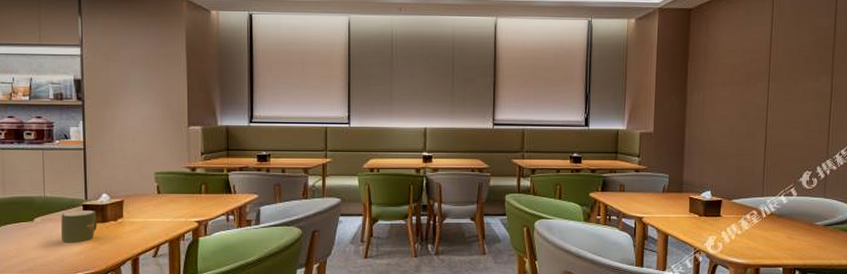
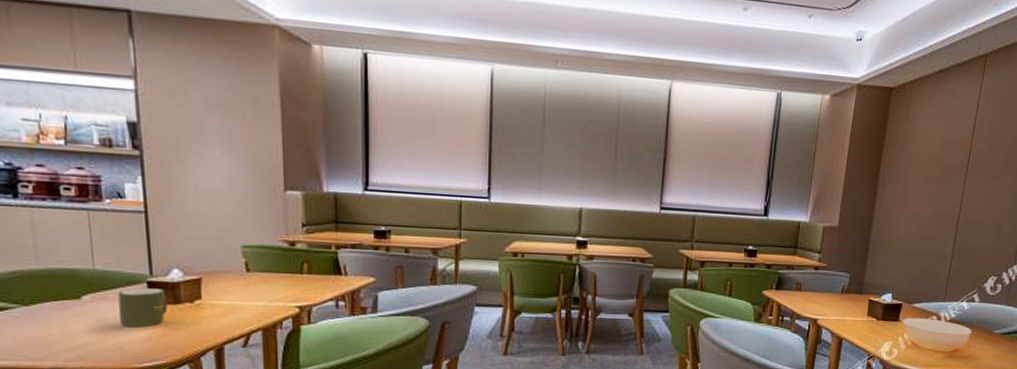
bowl: none [724,212,794,245] -> present [902,317,973,353]

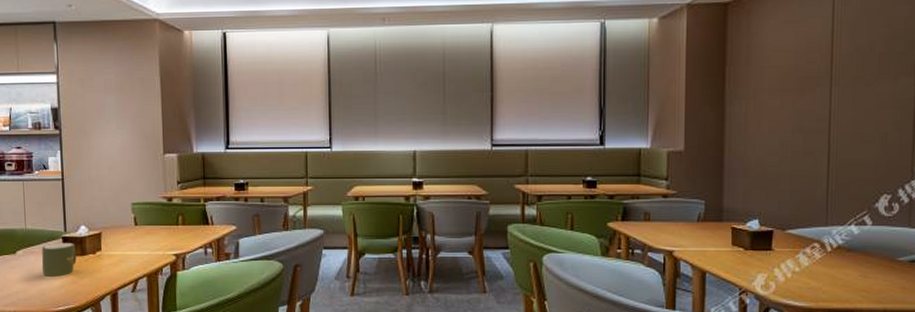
bowl: present [902,317,973,353] -> none [776,245,869,285]

